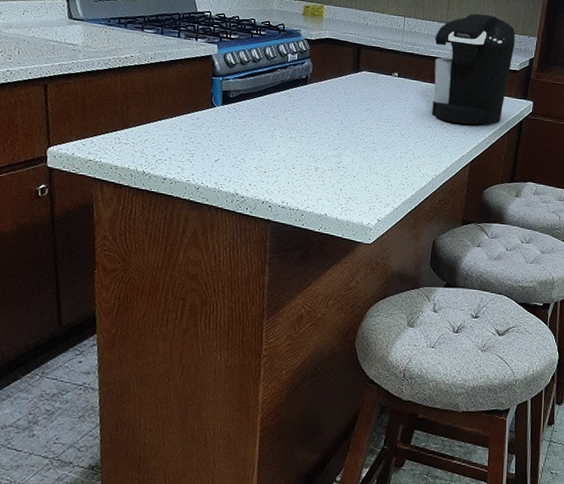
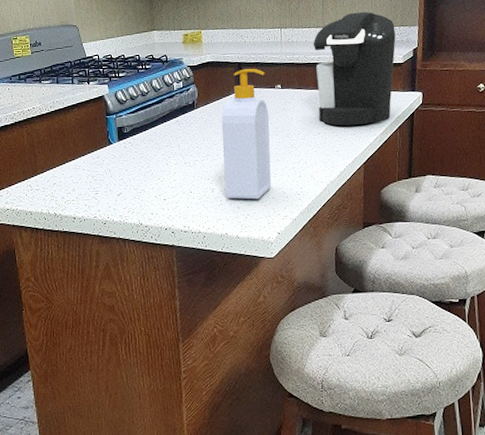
soap bottle: none [329,51,384,184] -> present [221,68,272,200]

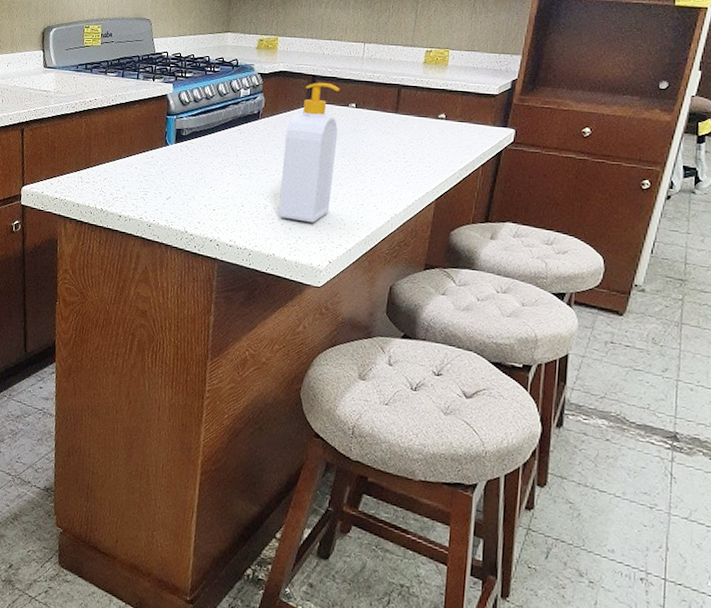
coffee maker: present [313,12,396,126] -> none [393,33,495,158]

